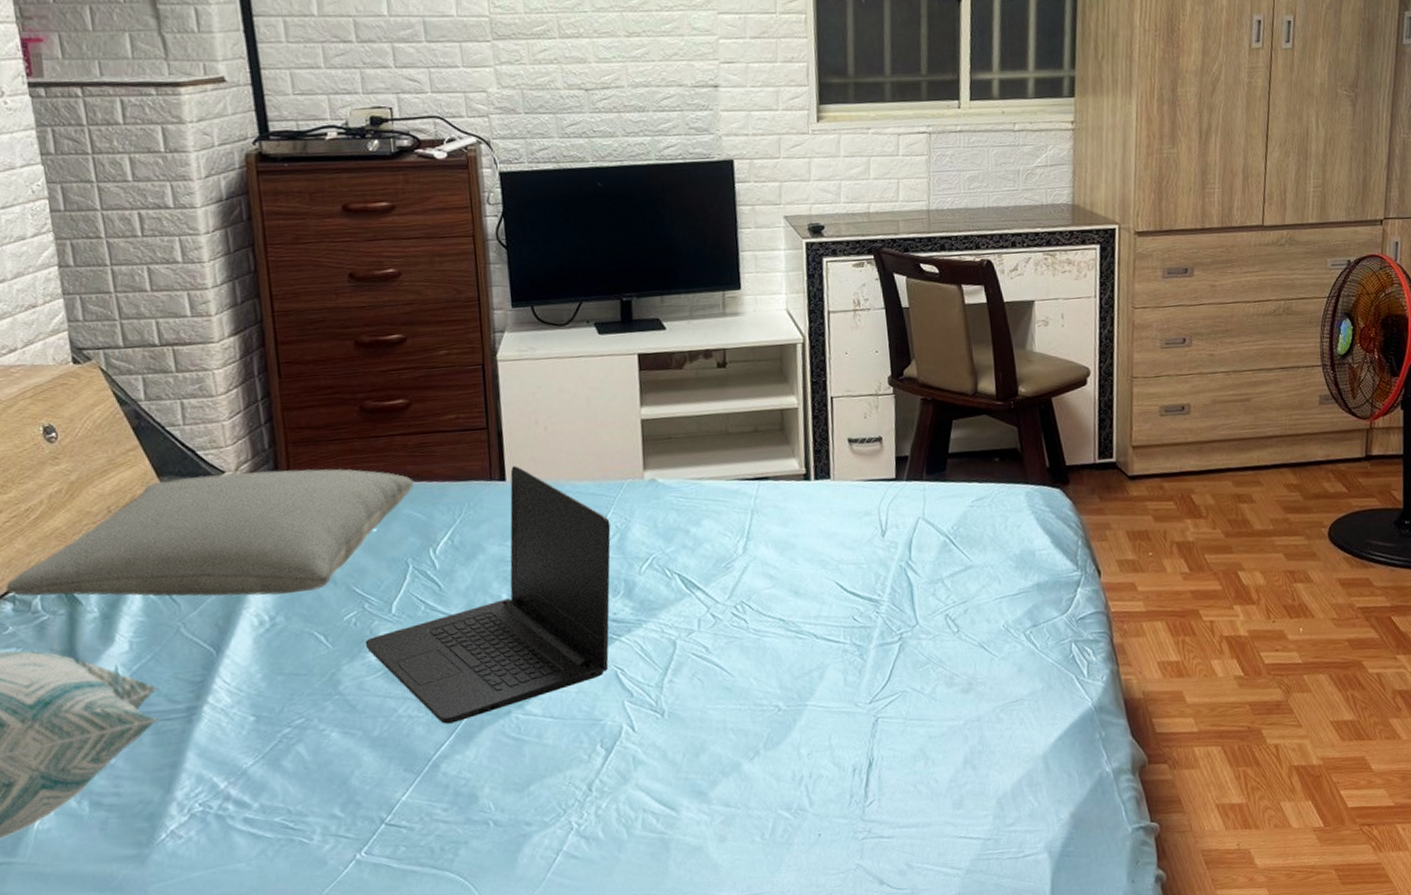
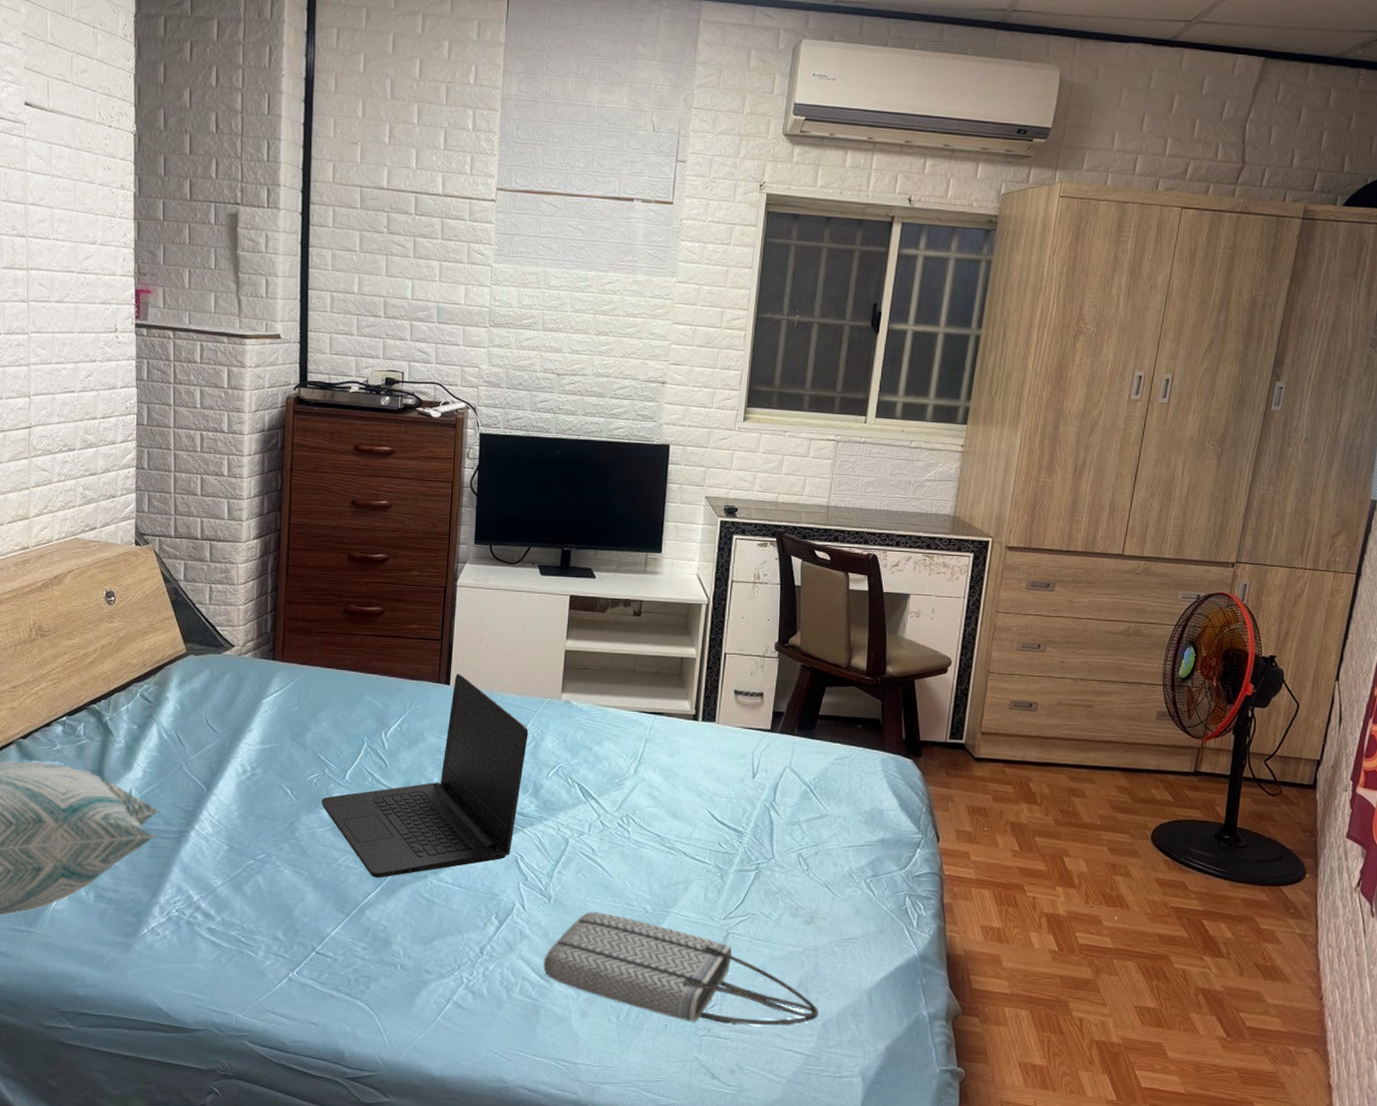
pillow: present [6,469,414,597] -> none [60,646,377,752]
tote bag: none [665,719,992,826] -> present [543,912,819,1026]

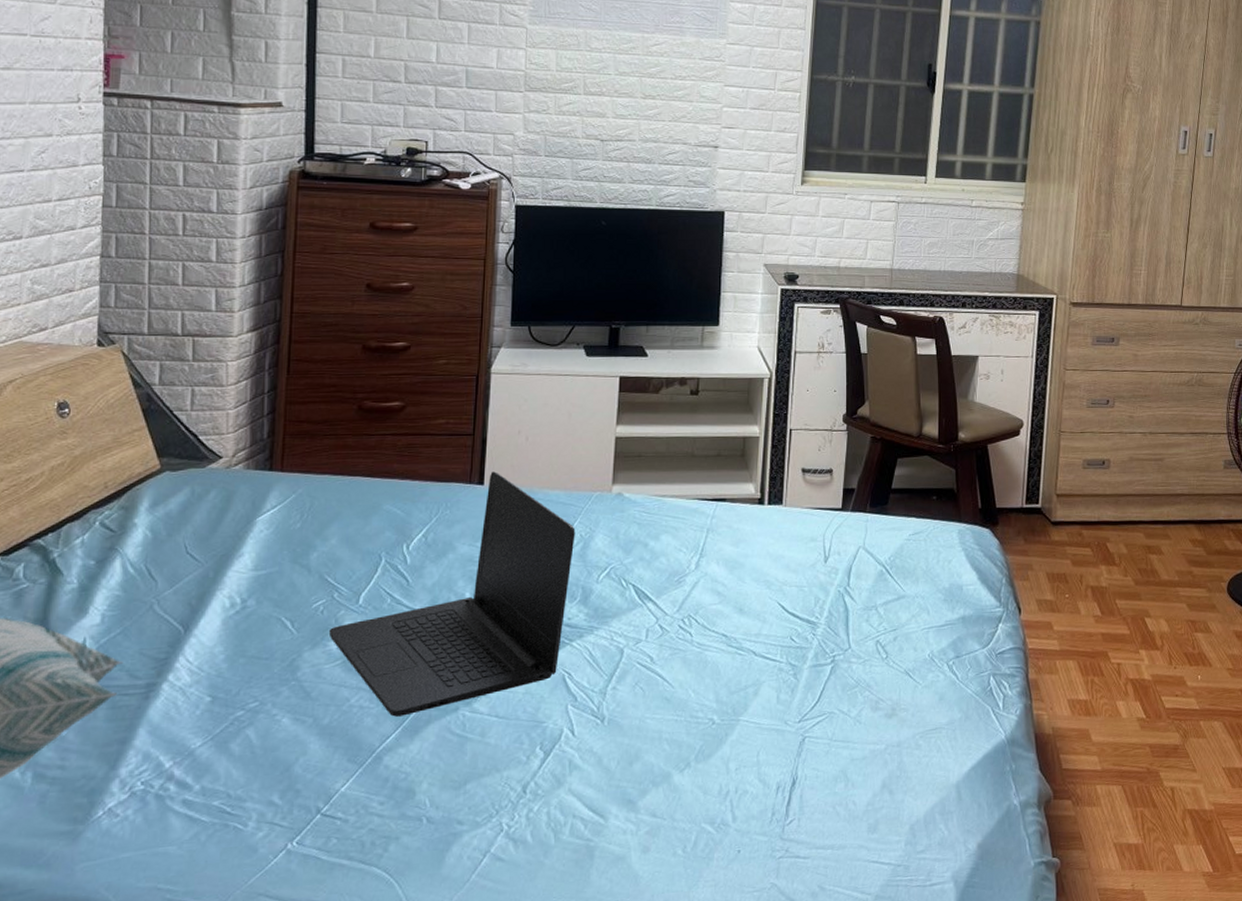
tote bag: present [543,912,819,1026] -> none [597,729,906,843]

